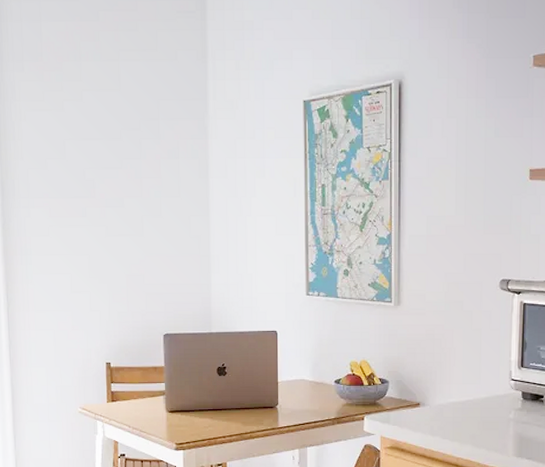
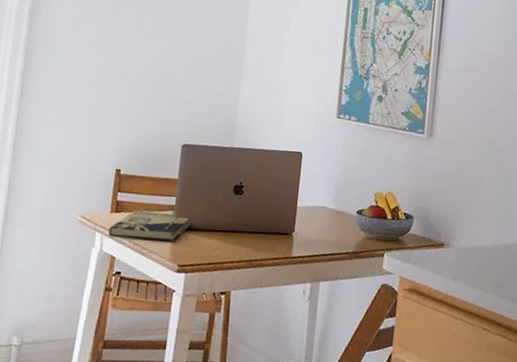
book: none [108,398,183,424] -> present [108,210,192,241]

